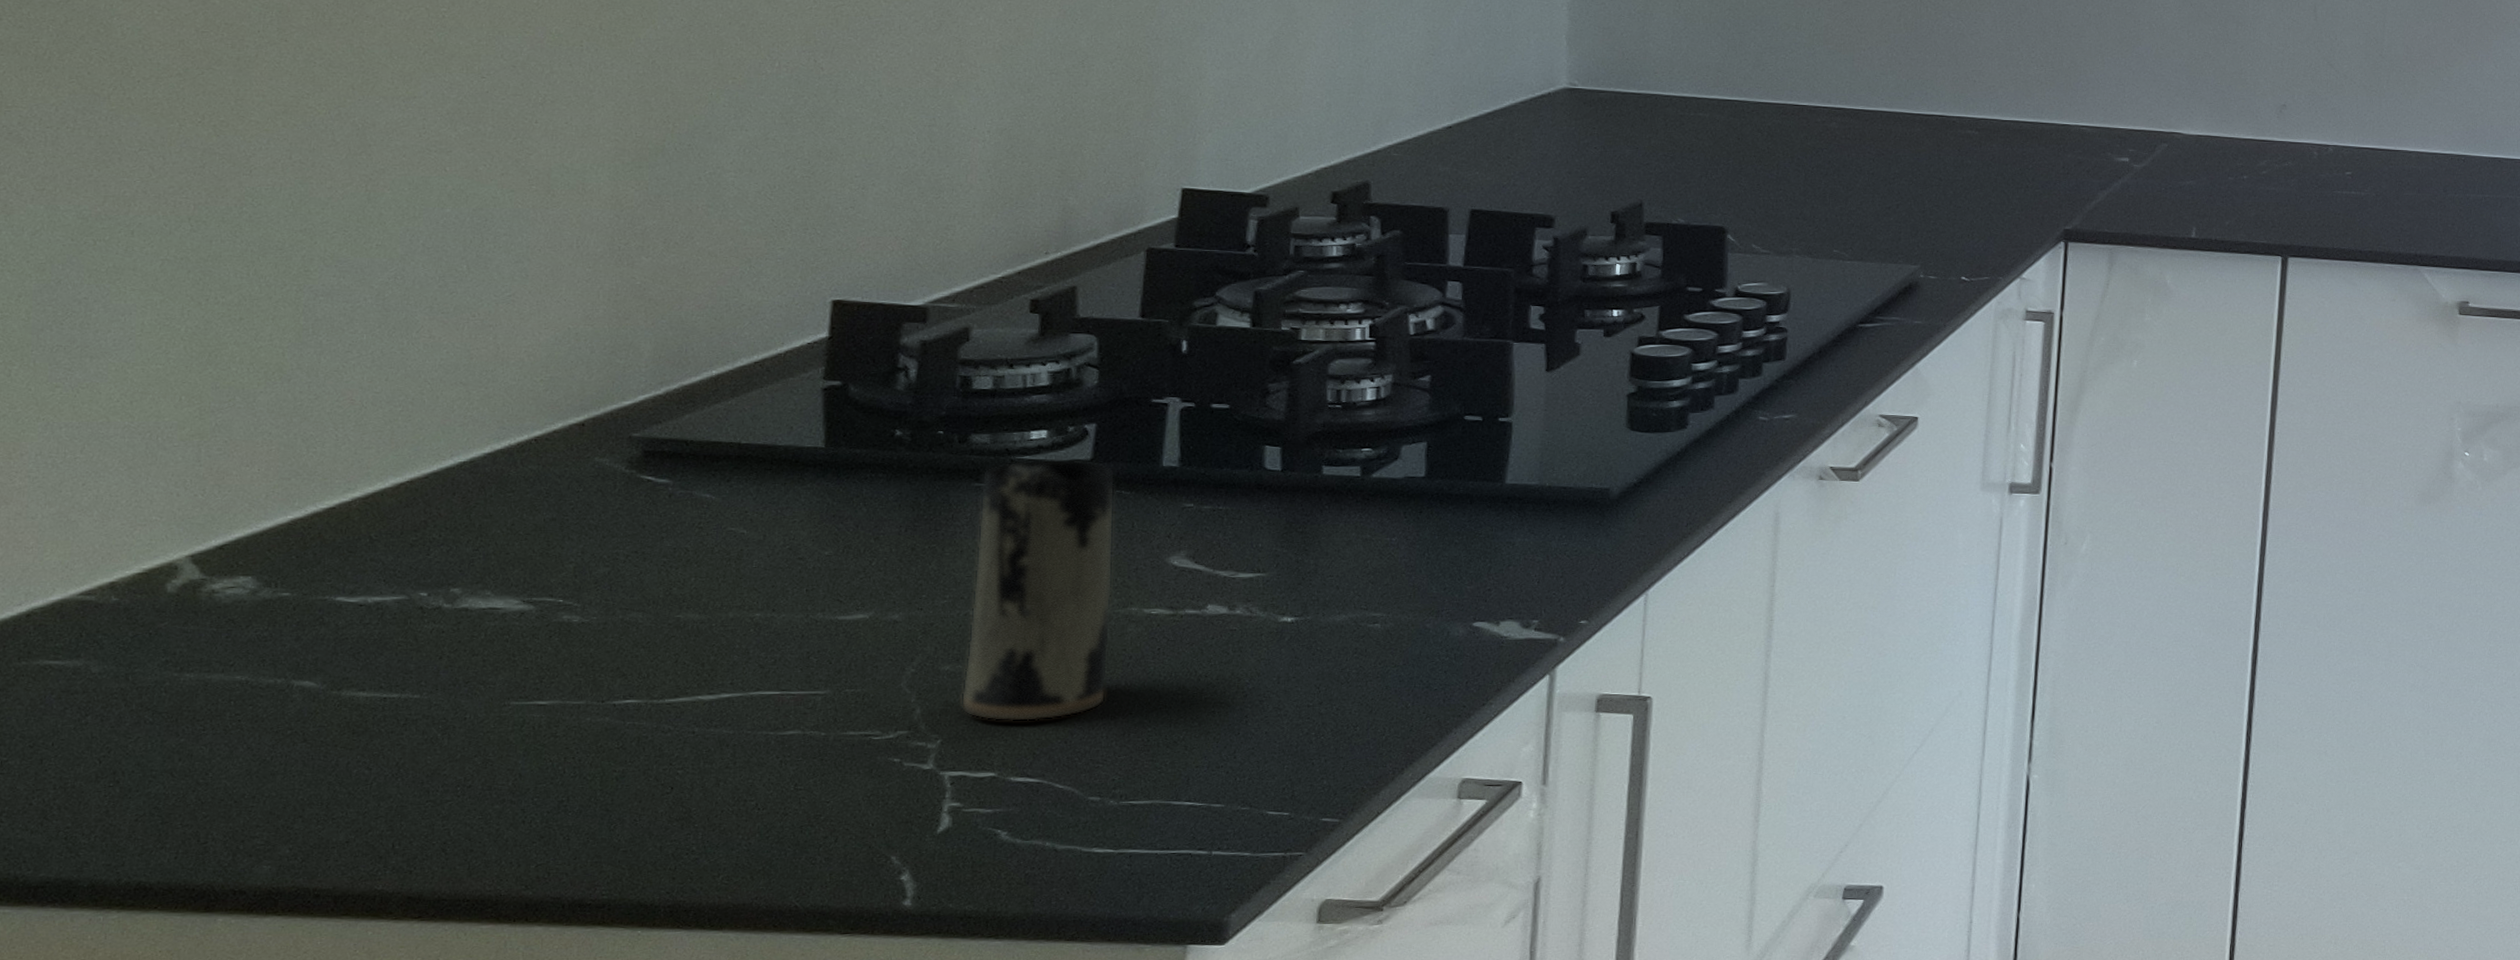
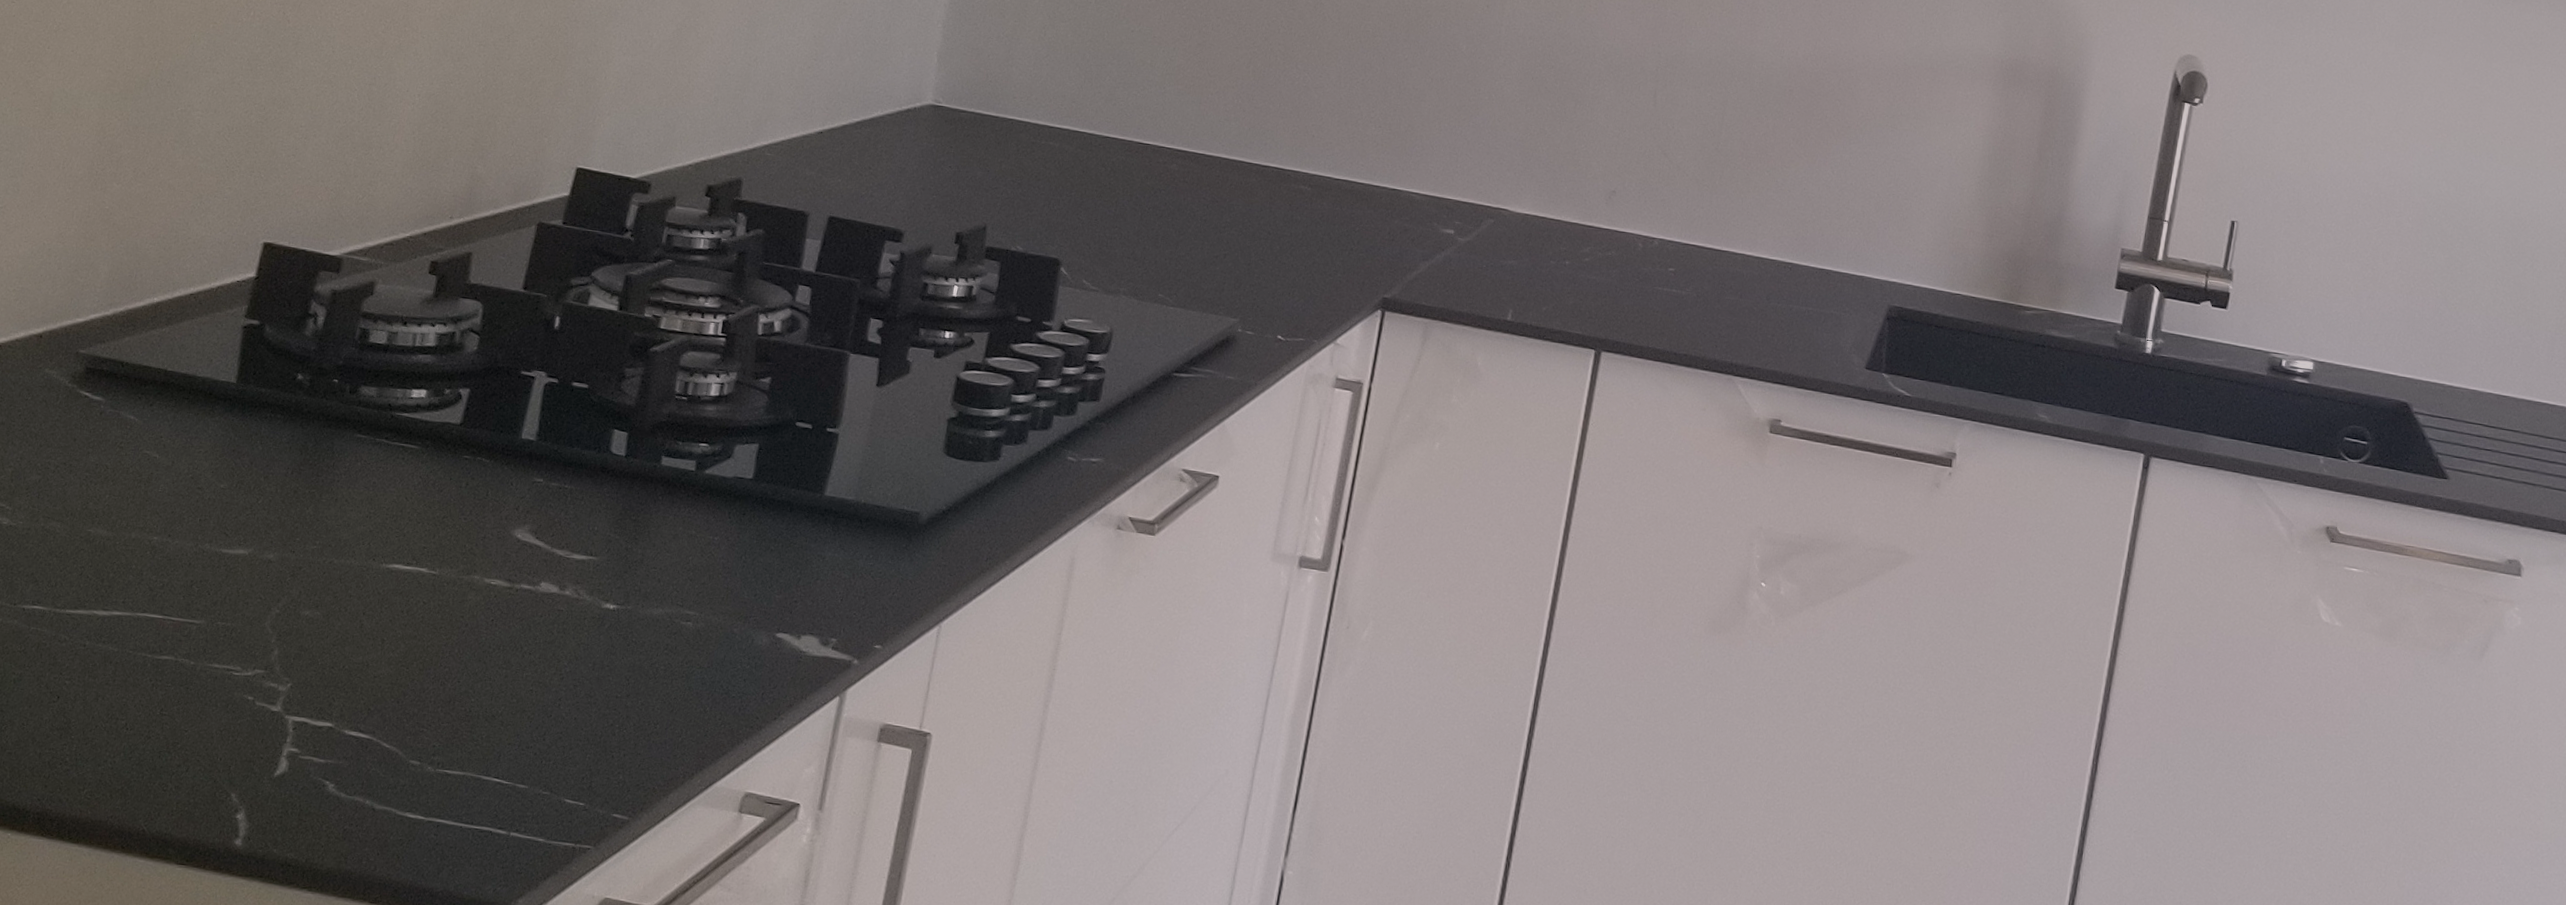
mug: present [960,459,1115,722] -> none [312,417,479,678]

